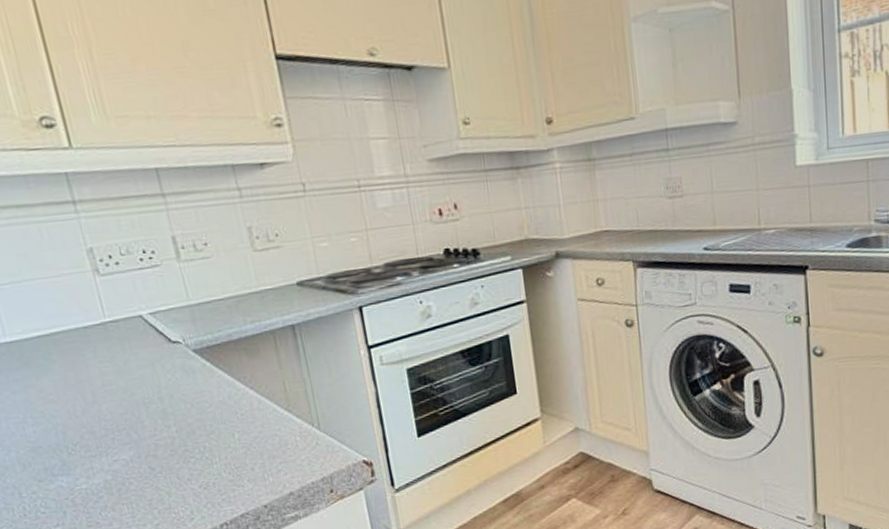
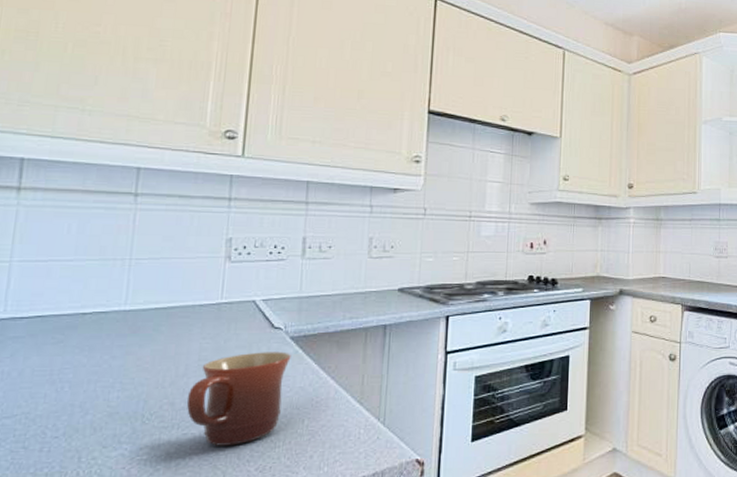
mug: none [105,366,209,469] -> present [186,352,291,446]

